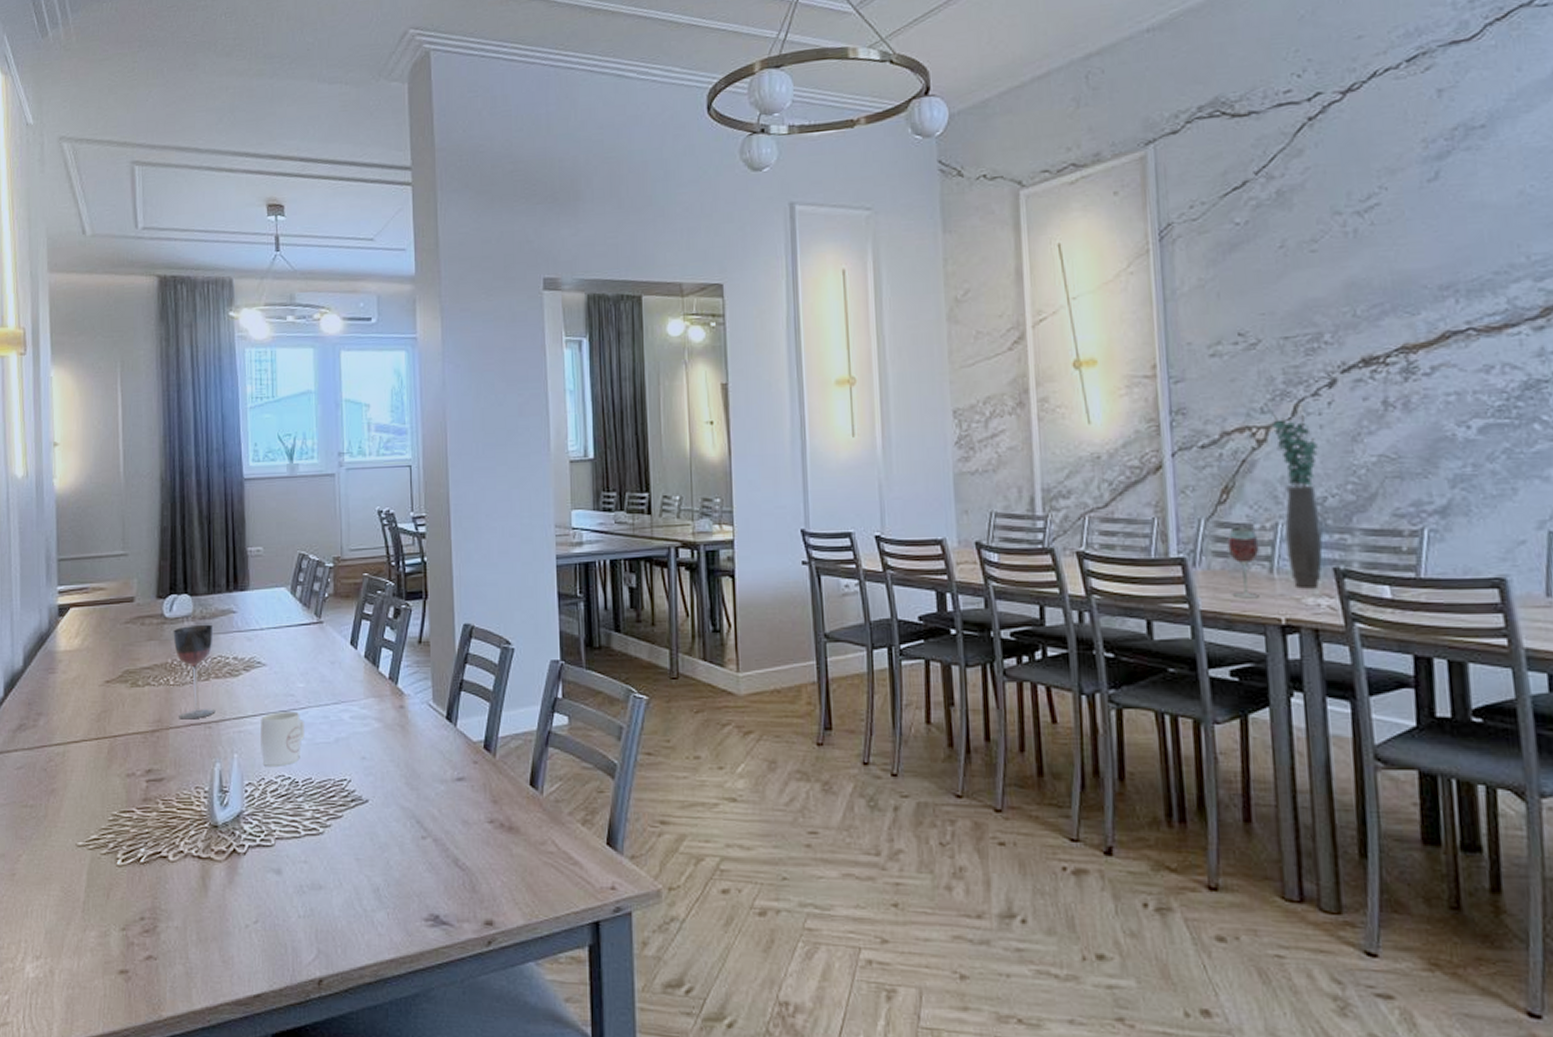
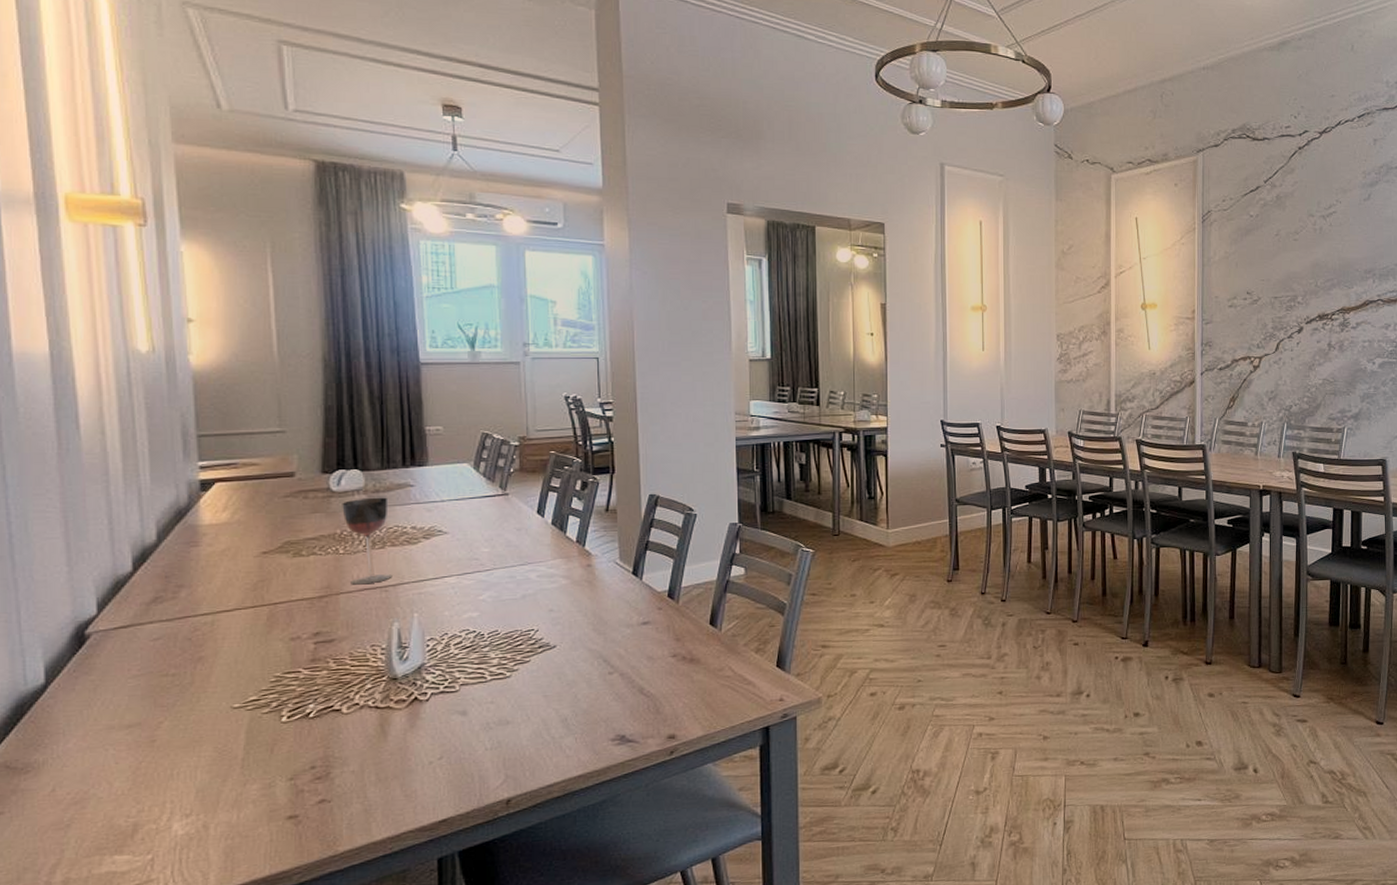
mug: present [261,710,304,768] -> none [443,572,490,624]
wineglass: present [1227,526,1260,599] -> none [1231,424,1250,472]
vase: present [1271,415,1323,589] -> none [1263,349,1289,466]

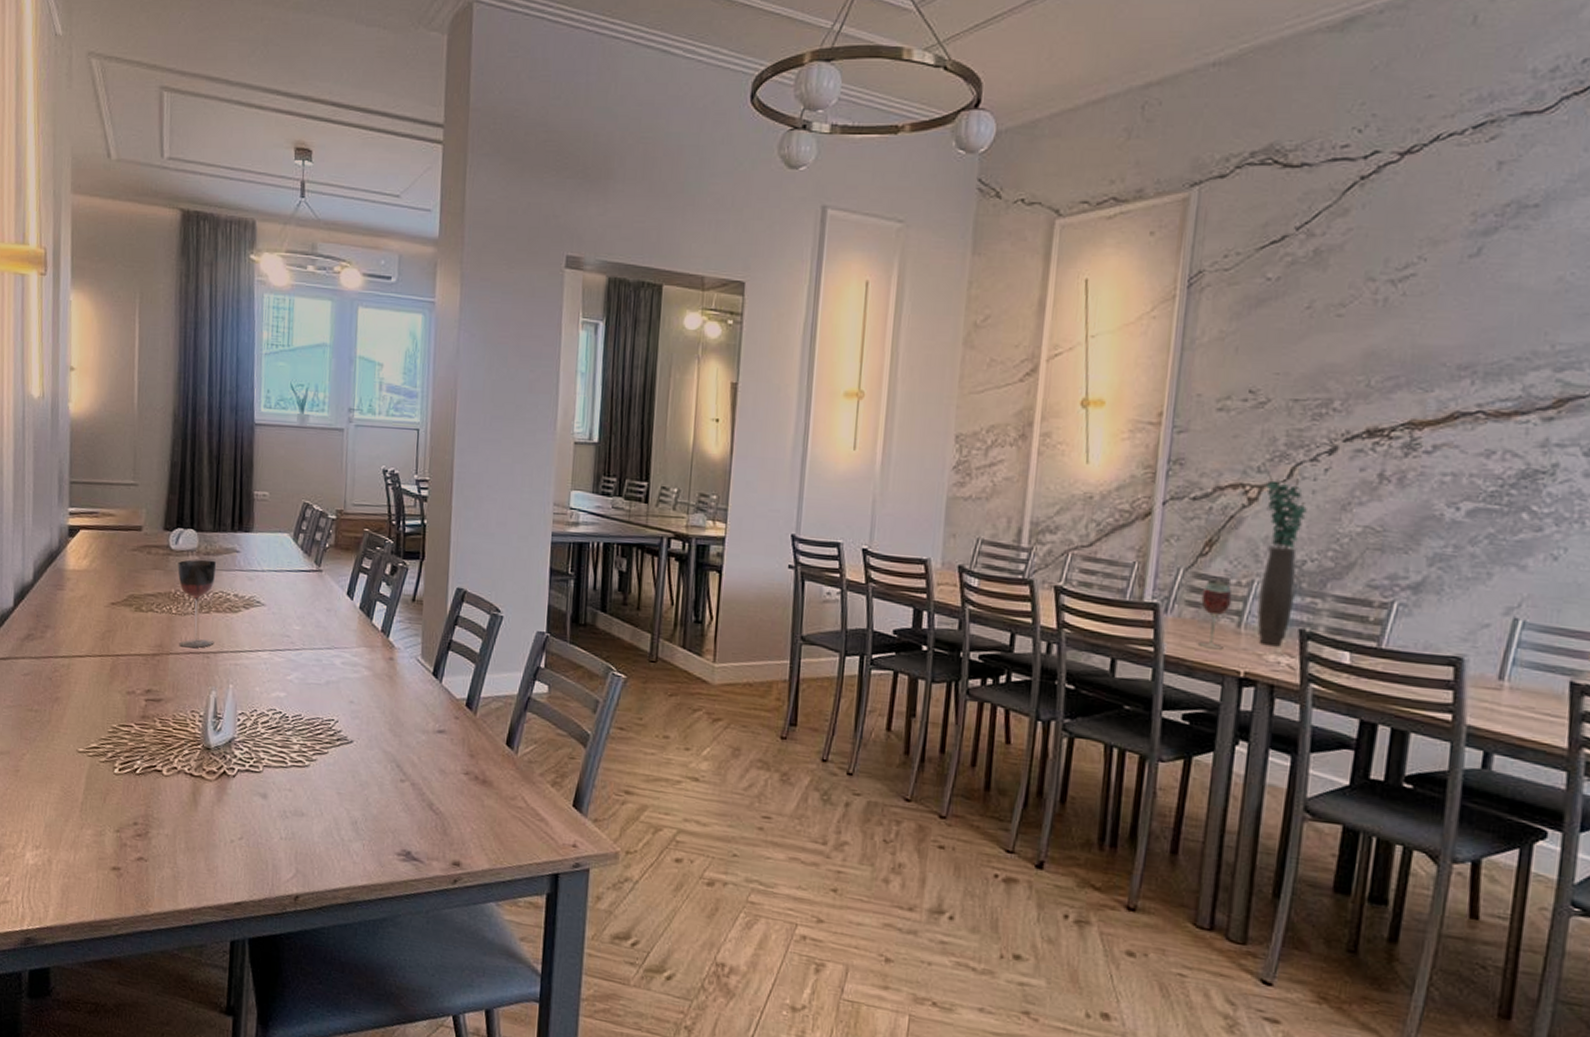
wineglass: none [1231,424,1250,472] -> present [1198,579,1233,650]
vase: none [1263,349,1289,466] -> present [1257,475,1307,647]

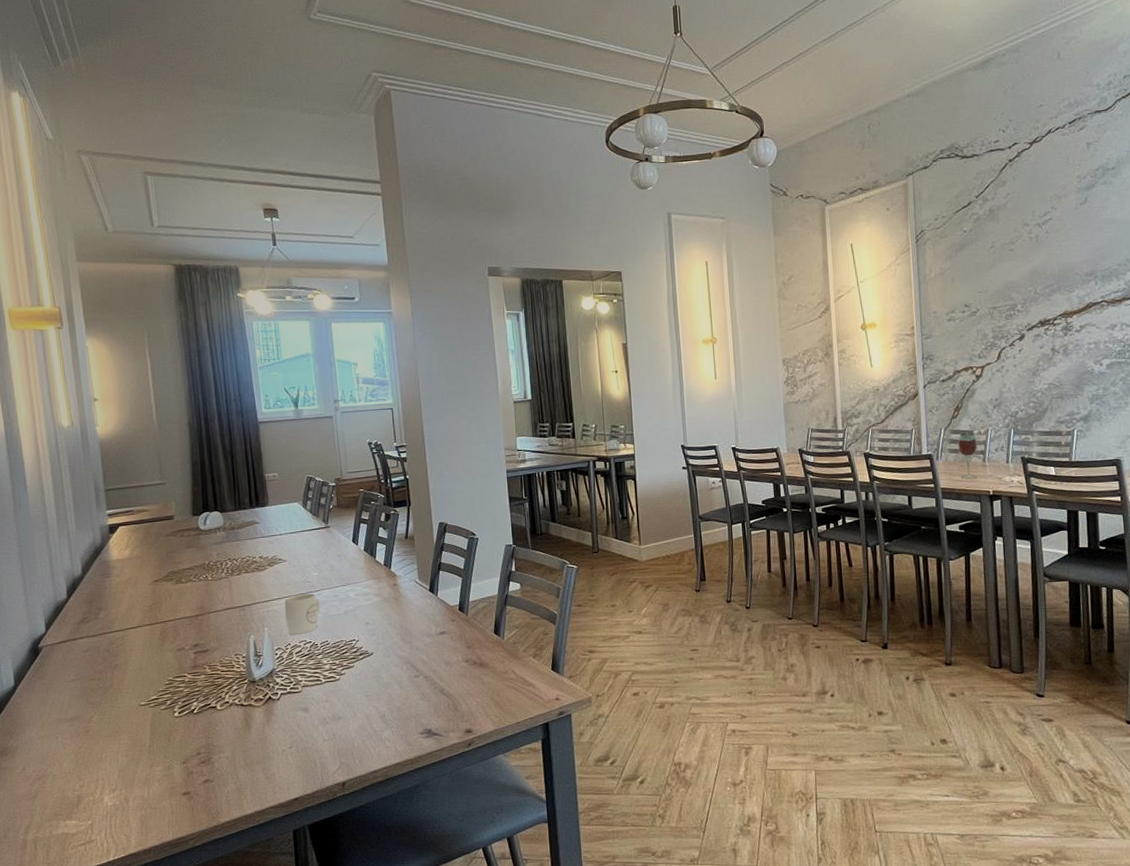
wineglass: present [177,559,217,648] -> none [208,533,248,605]
mug: none [255,650,298,702] -> present [285,593,320,636]
vase: present [1257,475,1307,647] -> none [985,359,1015,472]

